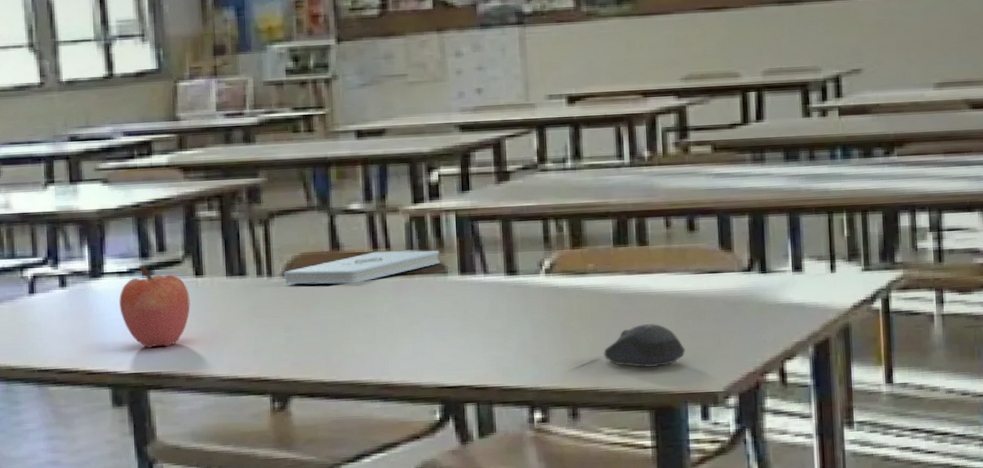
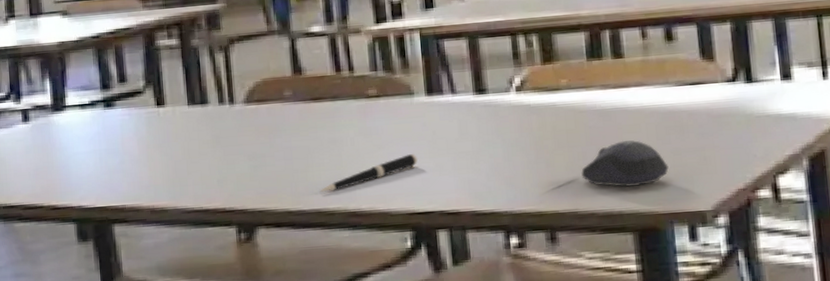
apple: present [118,265,190,348] -> none [81,97,153,181]
notepad: present [284,250,440,284] -> none [246,71,406,112]
pen: none [352,329,450,366] -> present [319,153,419,193]

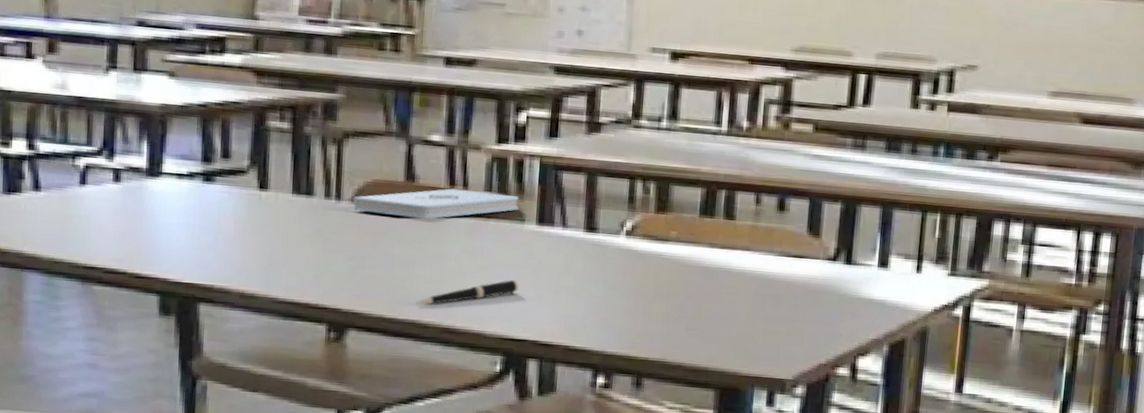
notepad: none [246,71,406,112] -> present [353,188,519,219]
computer mouse: present [581,140,669,188] -> none [675,300,759,347]

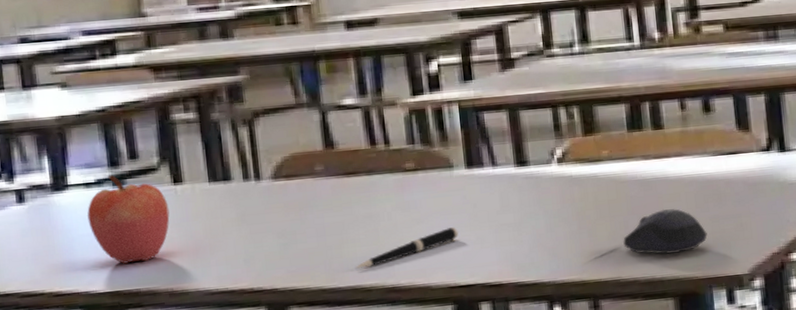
apple: none [175,169,252,260] -> present [86,174,170,264]
notepad: present [353,188,519,219] -> none [273,144,445,188]
computer mouse: none [675,300,759,347] -> present [623,209,707,255]

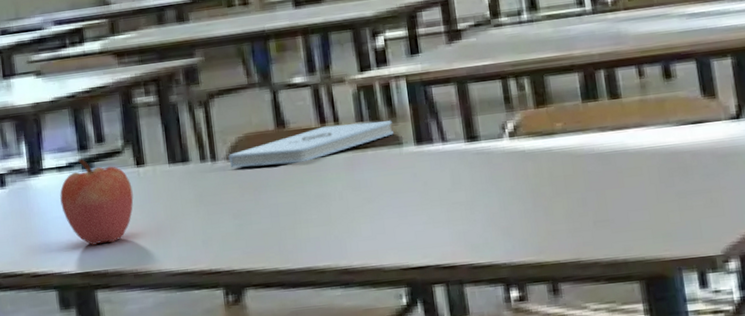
notepad: none [273,144,445,188] -> present [228,120,394,168]
pen: present [355,226,459,270] -> none [308,205,411,251]
computer mouse: present [623,209,707,255] -> none [582,184,674,234]

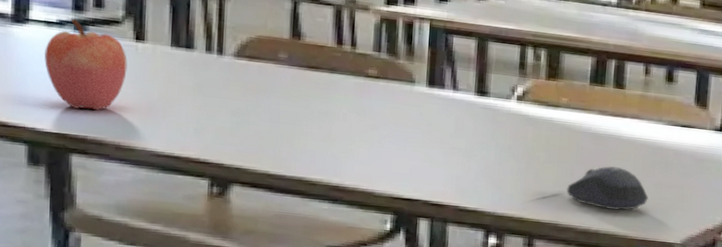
notepad: present [228,120,394,168] -> none [236,47,409,77]
computer mouse: none [582,184,674,234] -> present [566,165,648,211]

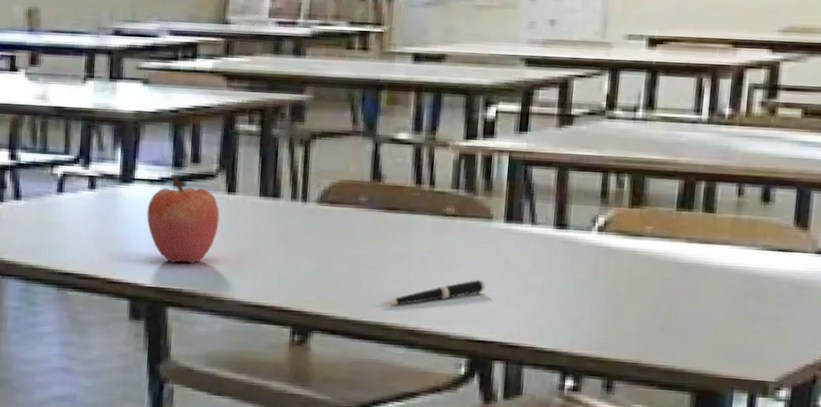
pen: none [303,139,410,162] -> present [380,279,487,307]
computer mouse: present [566,165,648,211] -> none [649,297,740,347]

